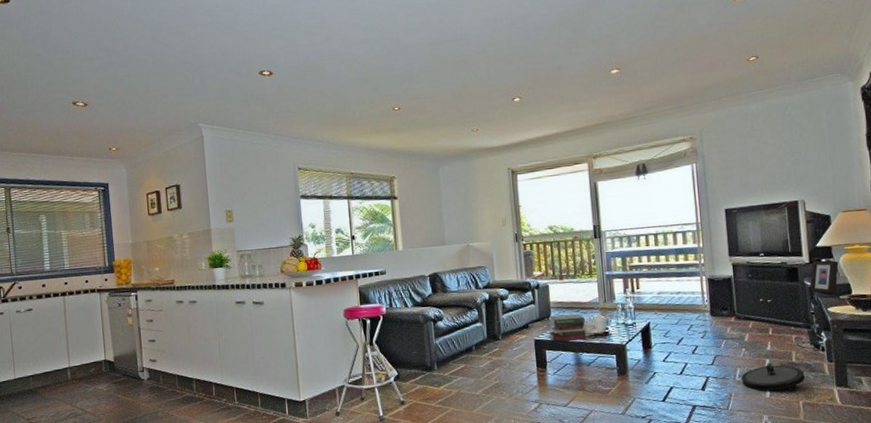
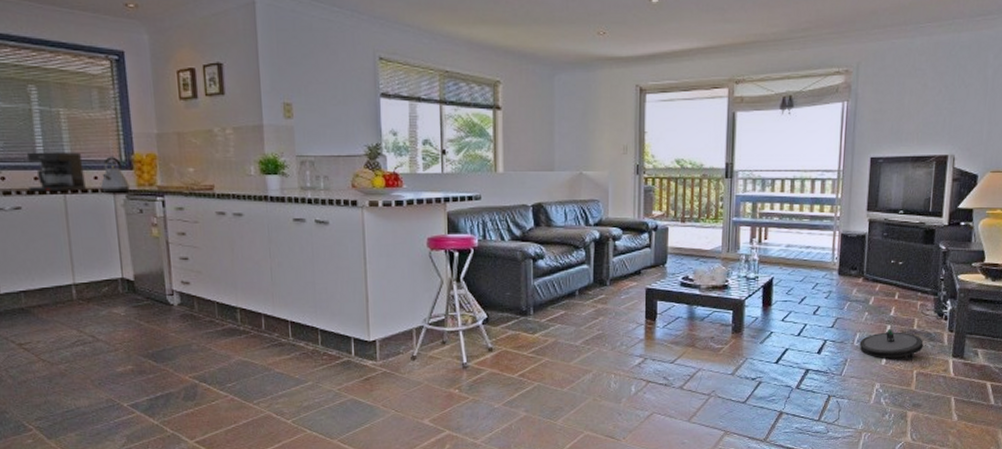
coffee maker: none [37,262,79,297] -> present [26,152,86,193]
kettle: none [90,264,112,294] -> present [101,157,131,194]
books: present [549,313,586,342] -> none [663,262,704,292]
picture frame: present [810,260,839,294] -> none [943,223,977,260]

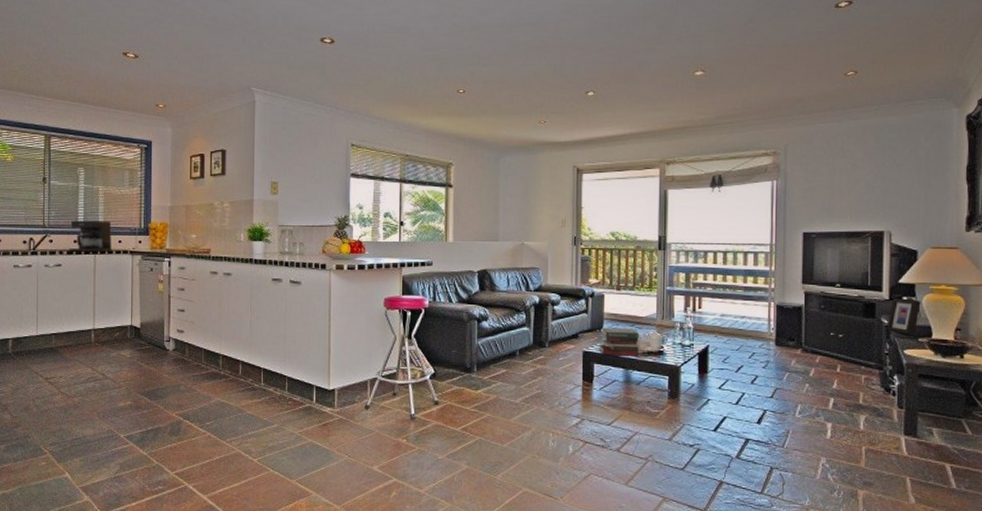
kettle: present [101,157,131,194] -> none [123,225,146,255]
books: none [663,262,704,292] -> present [600,327,639,356]
robot vacuum: present [859,329,924,360] -> none [801,402,871,436]
picture frame: none [943,223,977,260] -> present [886,298,921,335]

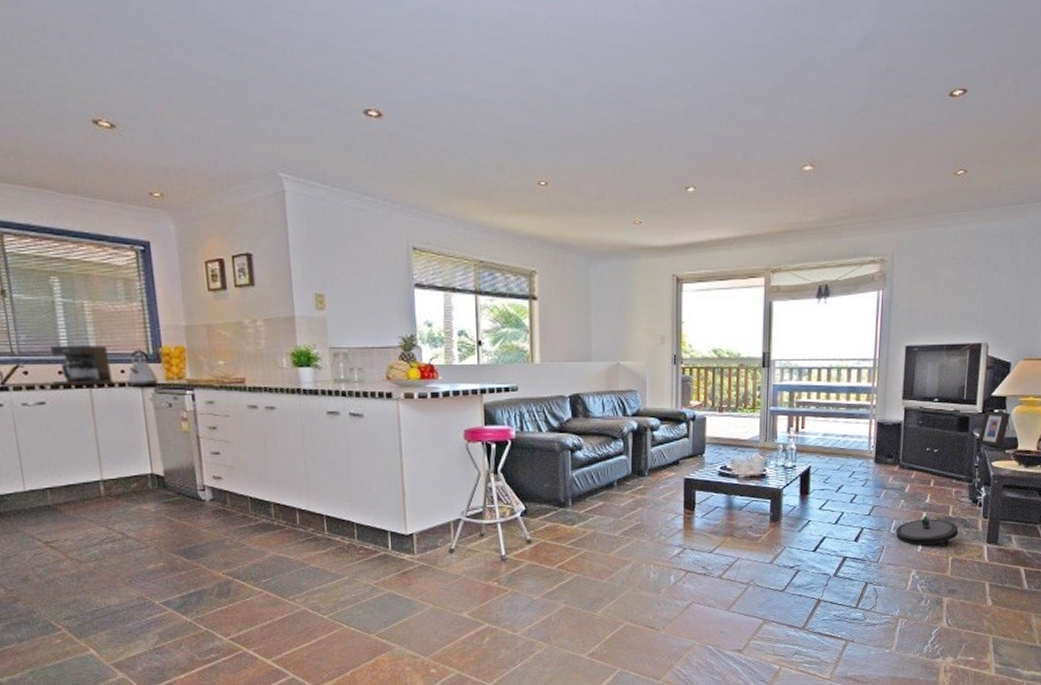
kettle: none [123,225,146,255] -> present [128,350,159,388]
books: present [600,327,639,356] -> none [701,452,741,482]
robot vacuum: none [801,402,871,436] -> present [895,516,959,547]

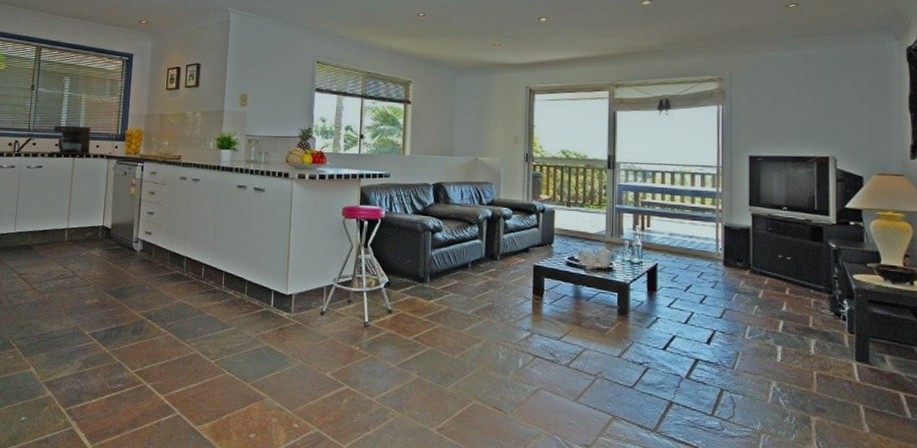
kettle: present [128,350,159,388] -> none [100,131,121,160]
robot vacuum: present [895,516,959,547] -> none [751,325,822,360]
picture frame: present [978,411,1011,447] -> none [835,222,869,260]

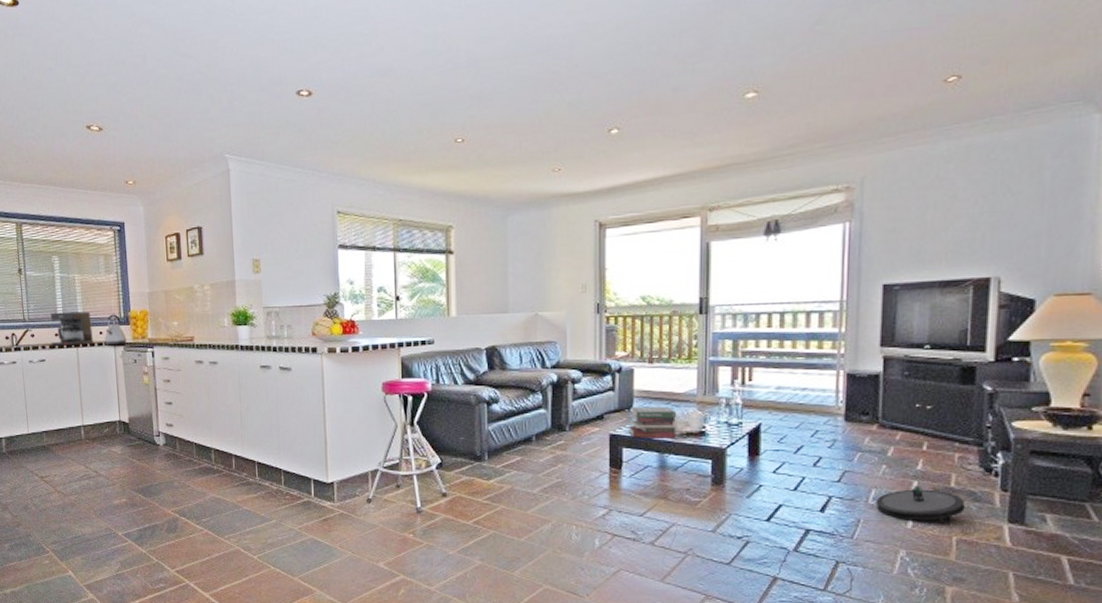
kettle: none [100,131,121,160] -> present [105,314,128,347]
books: none [550,242,589,272] -> present [629,406,676,438]
robot vacuum: none [751,325,822,360] -> present [875,486,965,524]

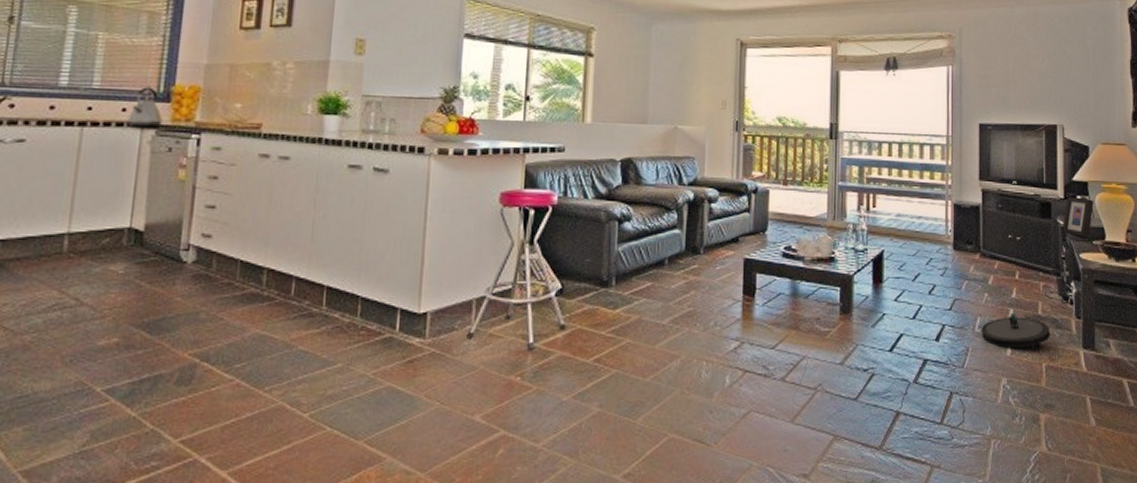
coffee maker: present [50,311,93,347] -> none [40,77,114,125]
books: present [629,406,676,438] -> none [763,229,808,264]
picture frame: none [989,359,1038,404] -> present [1062,197,1094,237]

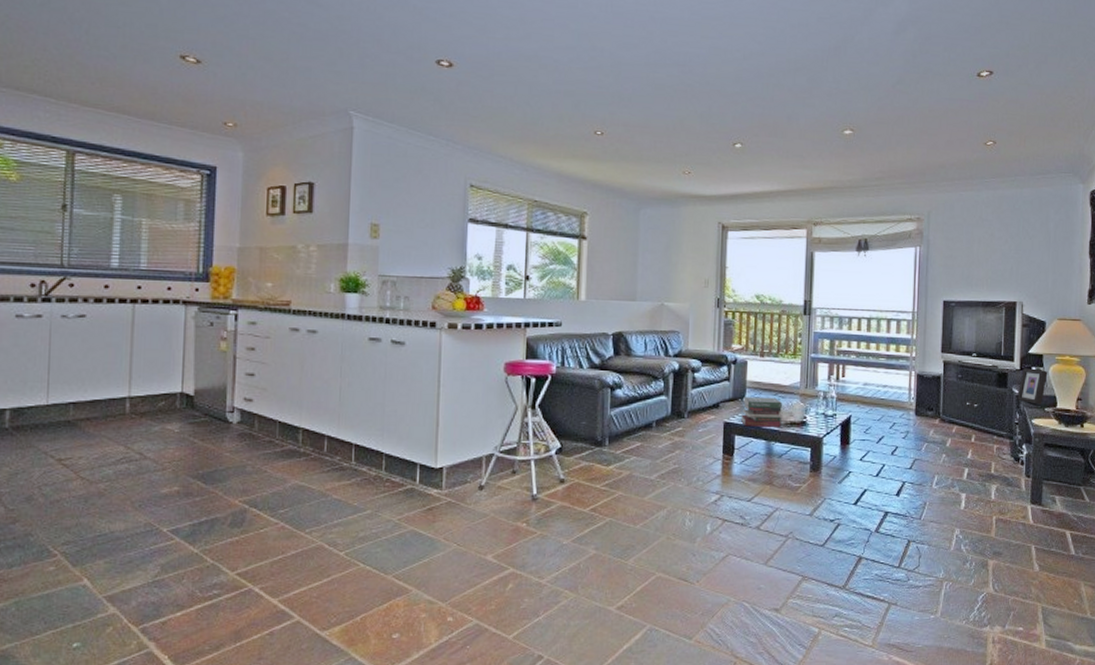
kettle: present [128,87,164,130] -> none [173,268,205,306]
books: none [763,229,808,264] -> present [741,396,782,427]
robot vacuum: present [981,314,1050,351] -> none [938,472,1002,505]

